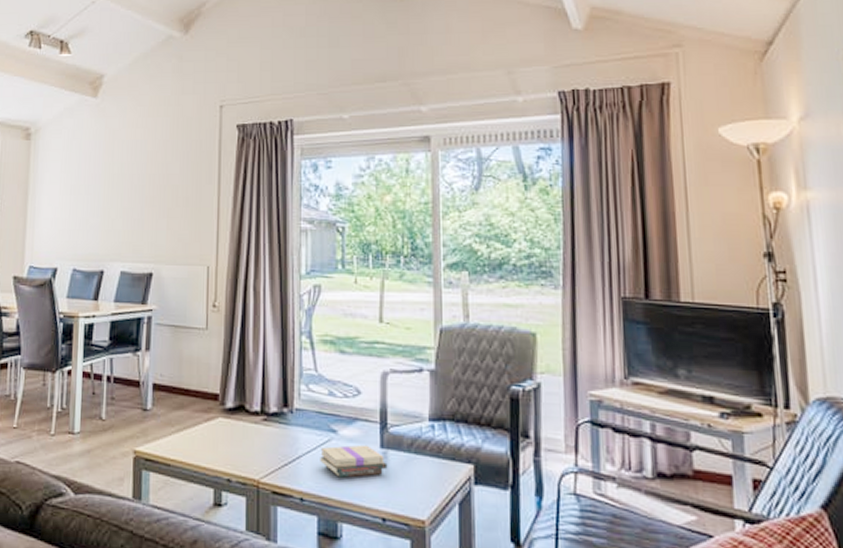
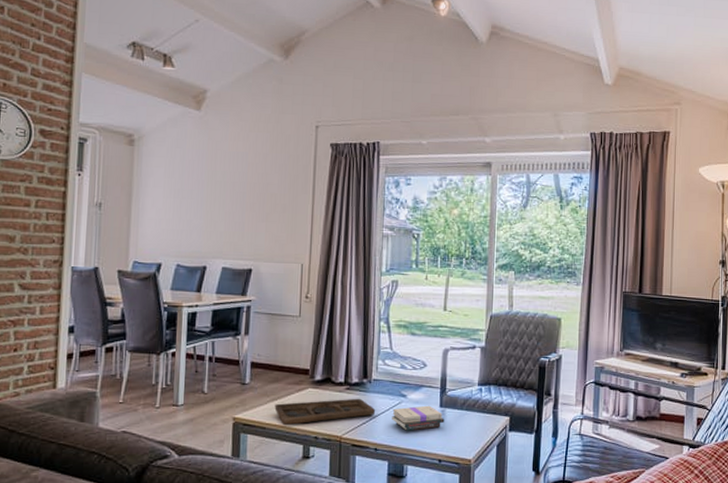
decorative tray: none [180,432,300,464] -> present [274,398,376,426]

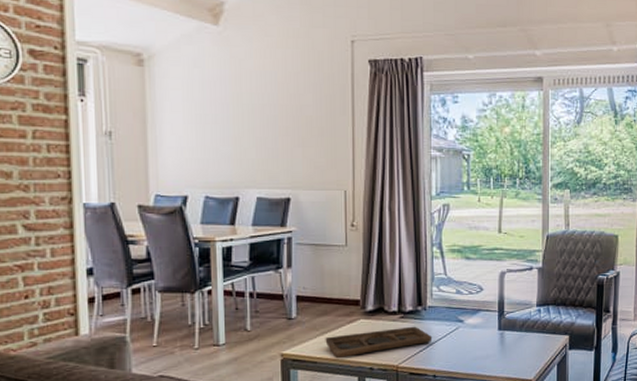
books: present [392,405,445,431] -> none [449,329,504,356]

